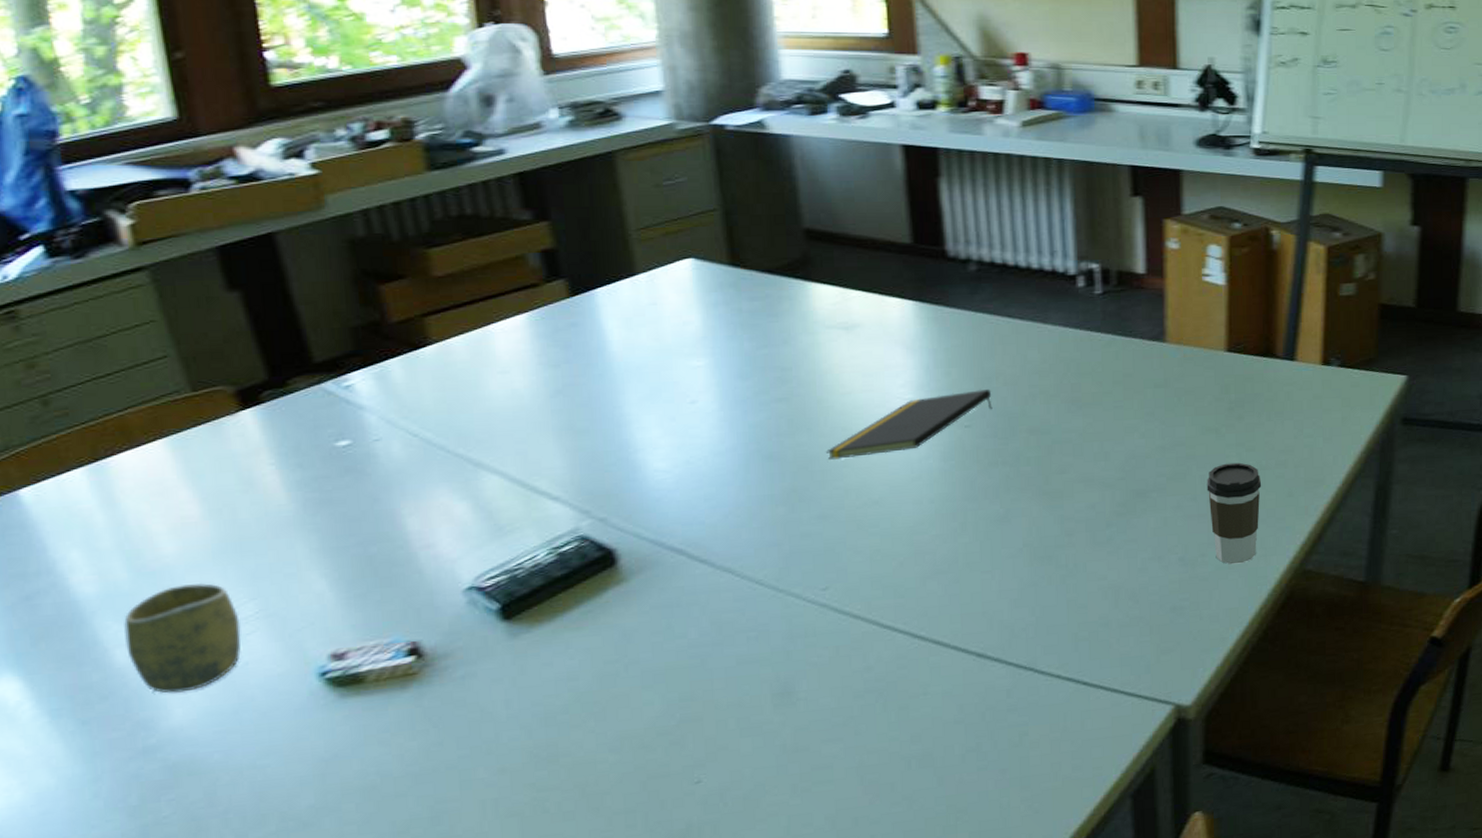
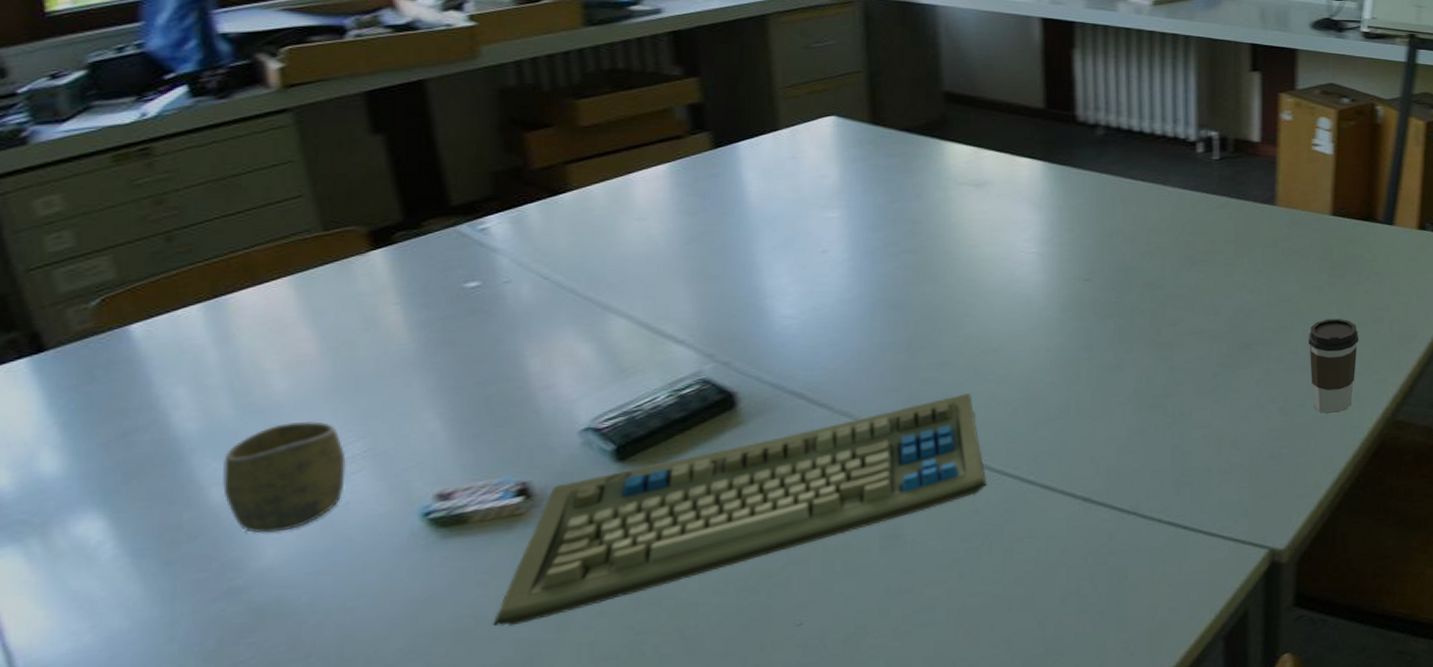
computer keyboard: none [398,547,877,784] -> present [493,393,987,627]
notepad: present [825,388,993,460] -> none [949,245,1112,309]

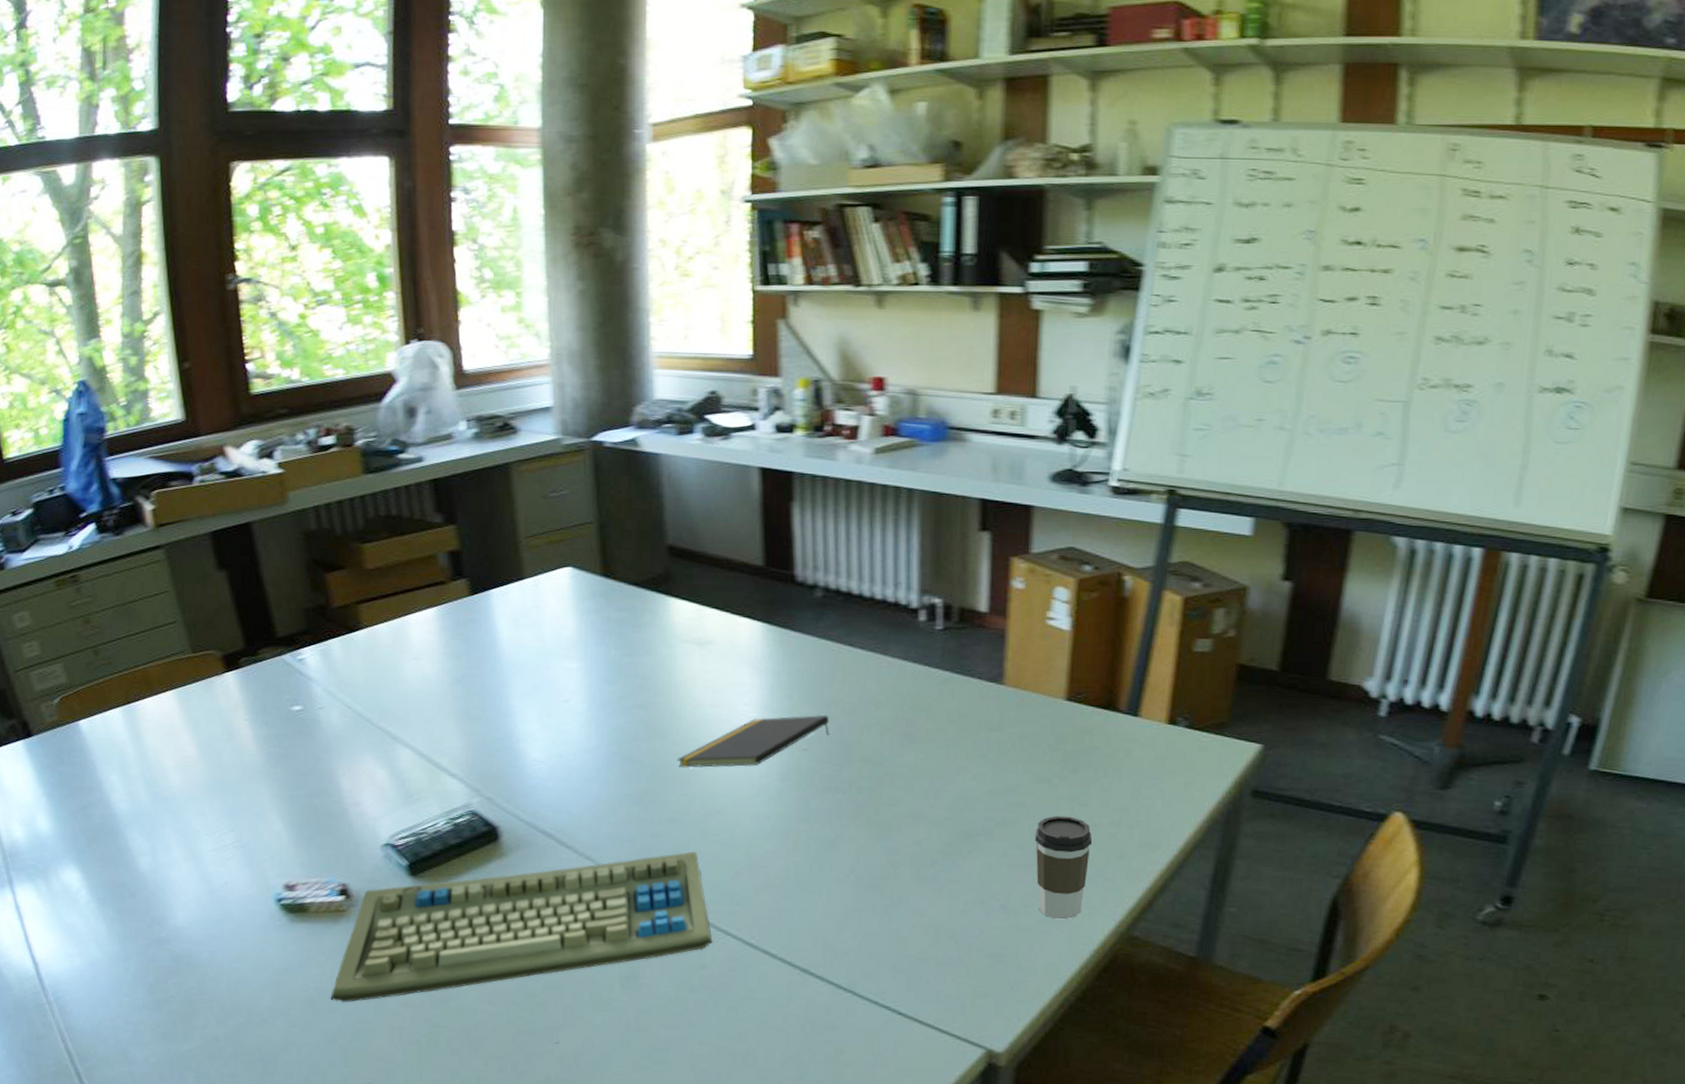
cup: present [223,420,346,533] -> none [146,812,223,899]
notepad: none [949,245,1112,309] -> present [676,714,830,768]

